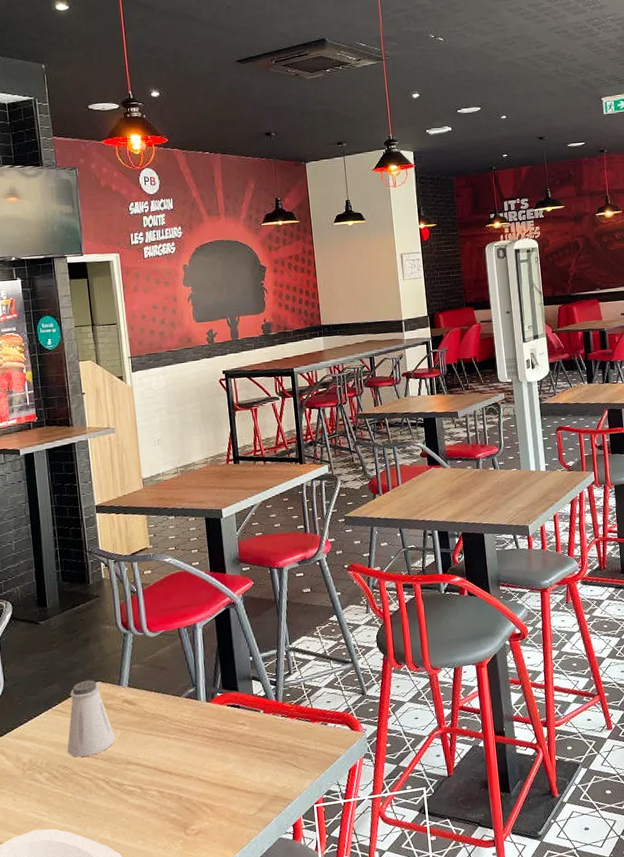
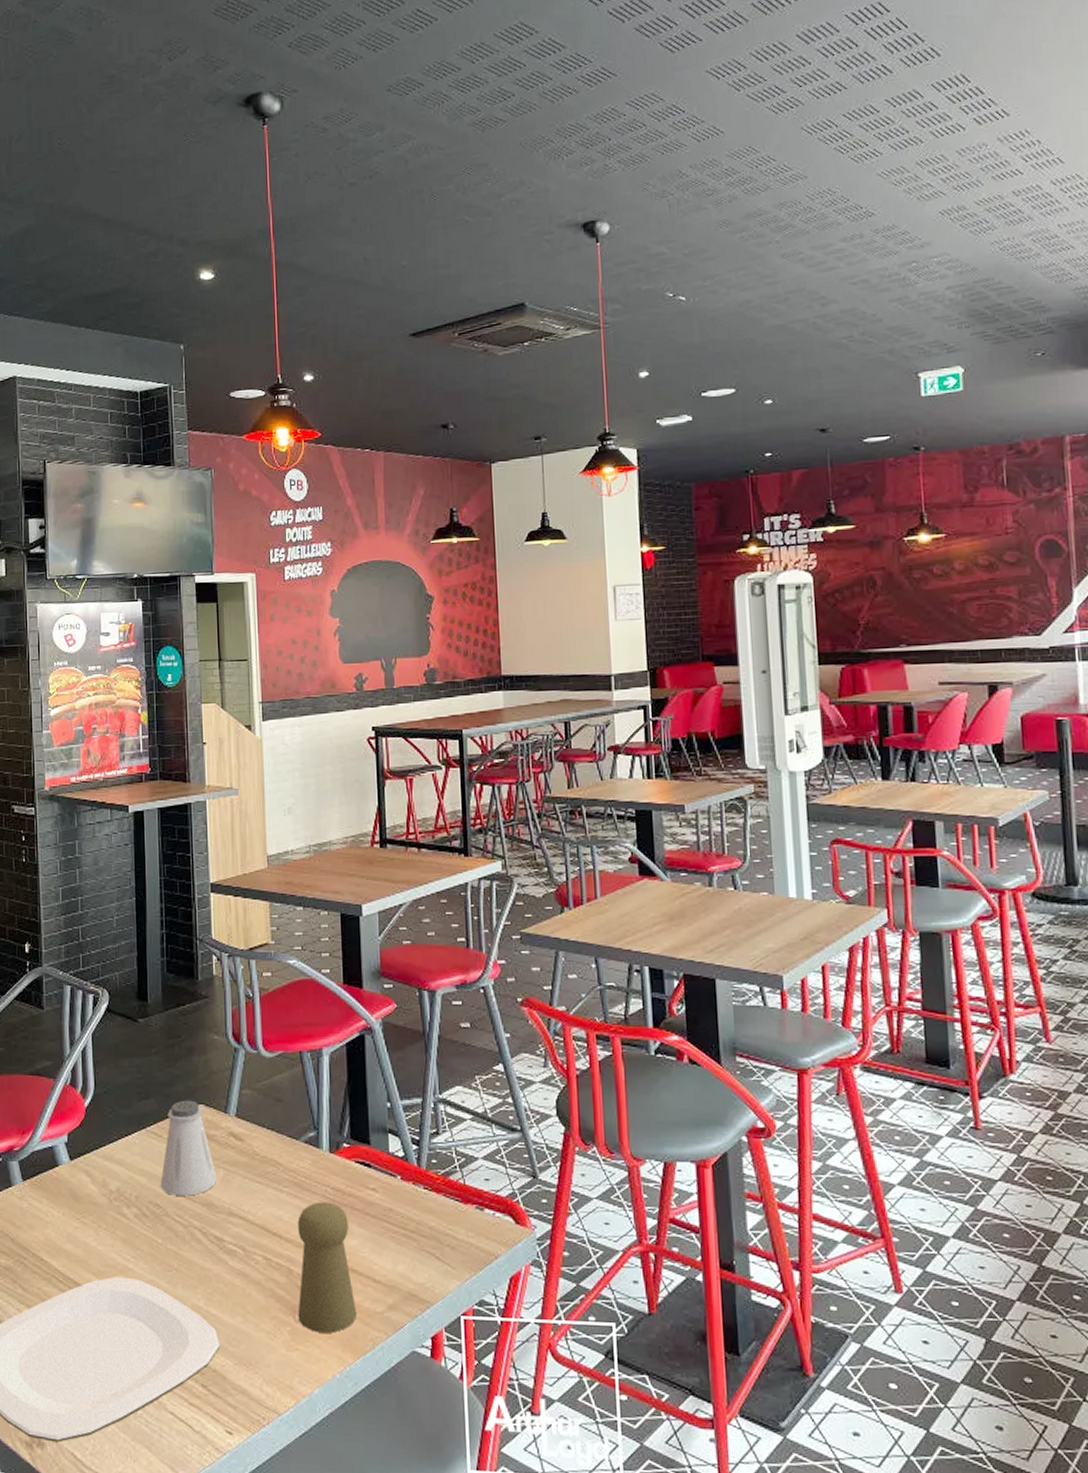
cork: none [183,739,235,840] -> present [297,1201,358,1333]

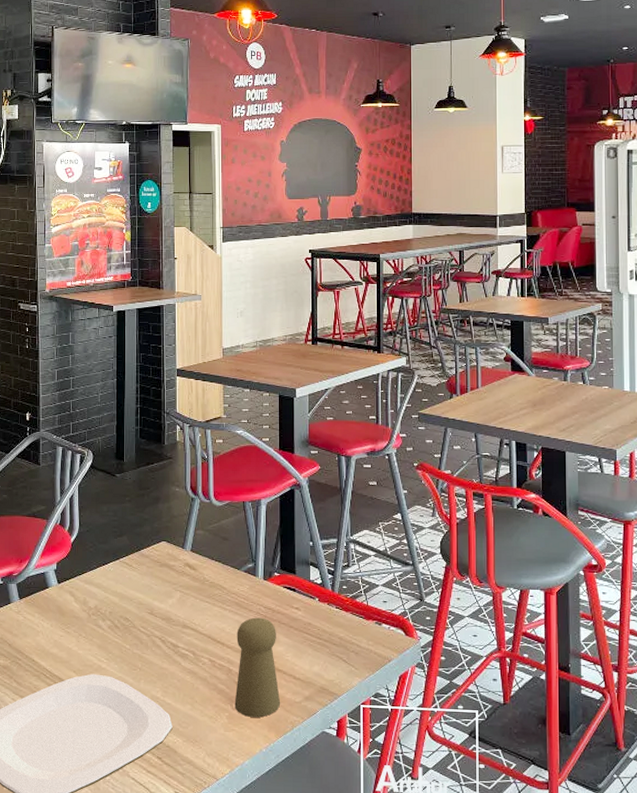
saltshaker: present [160,1100,217,1196] -> none [129,538,175,612]

